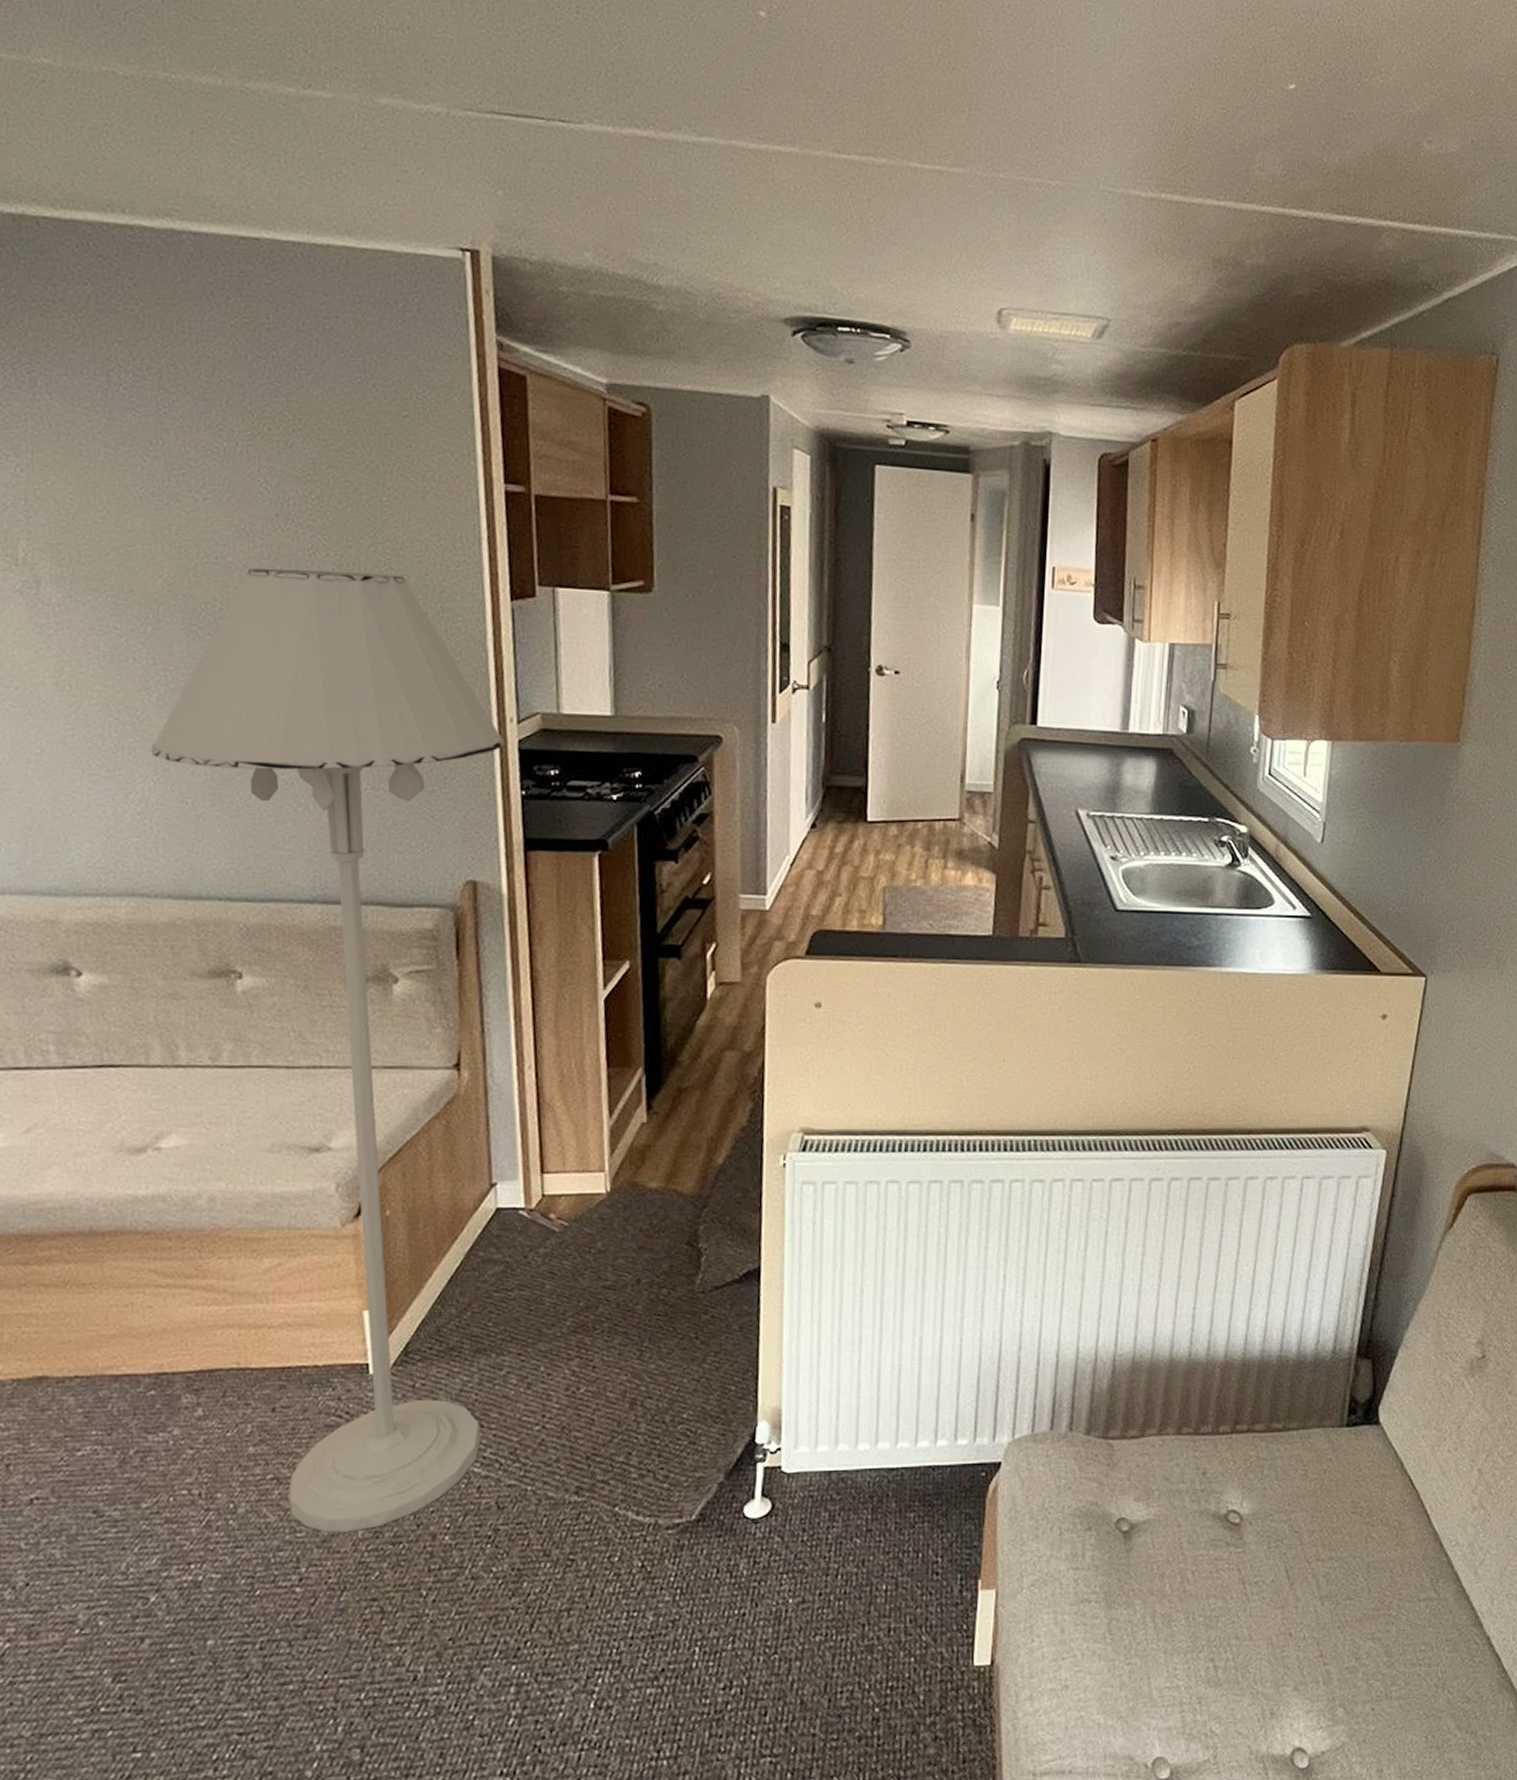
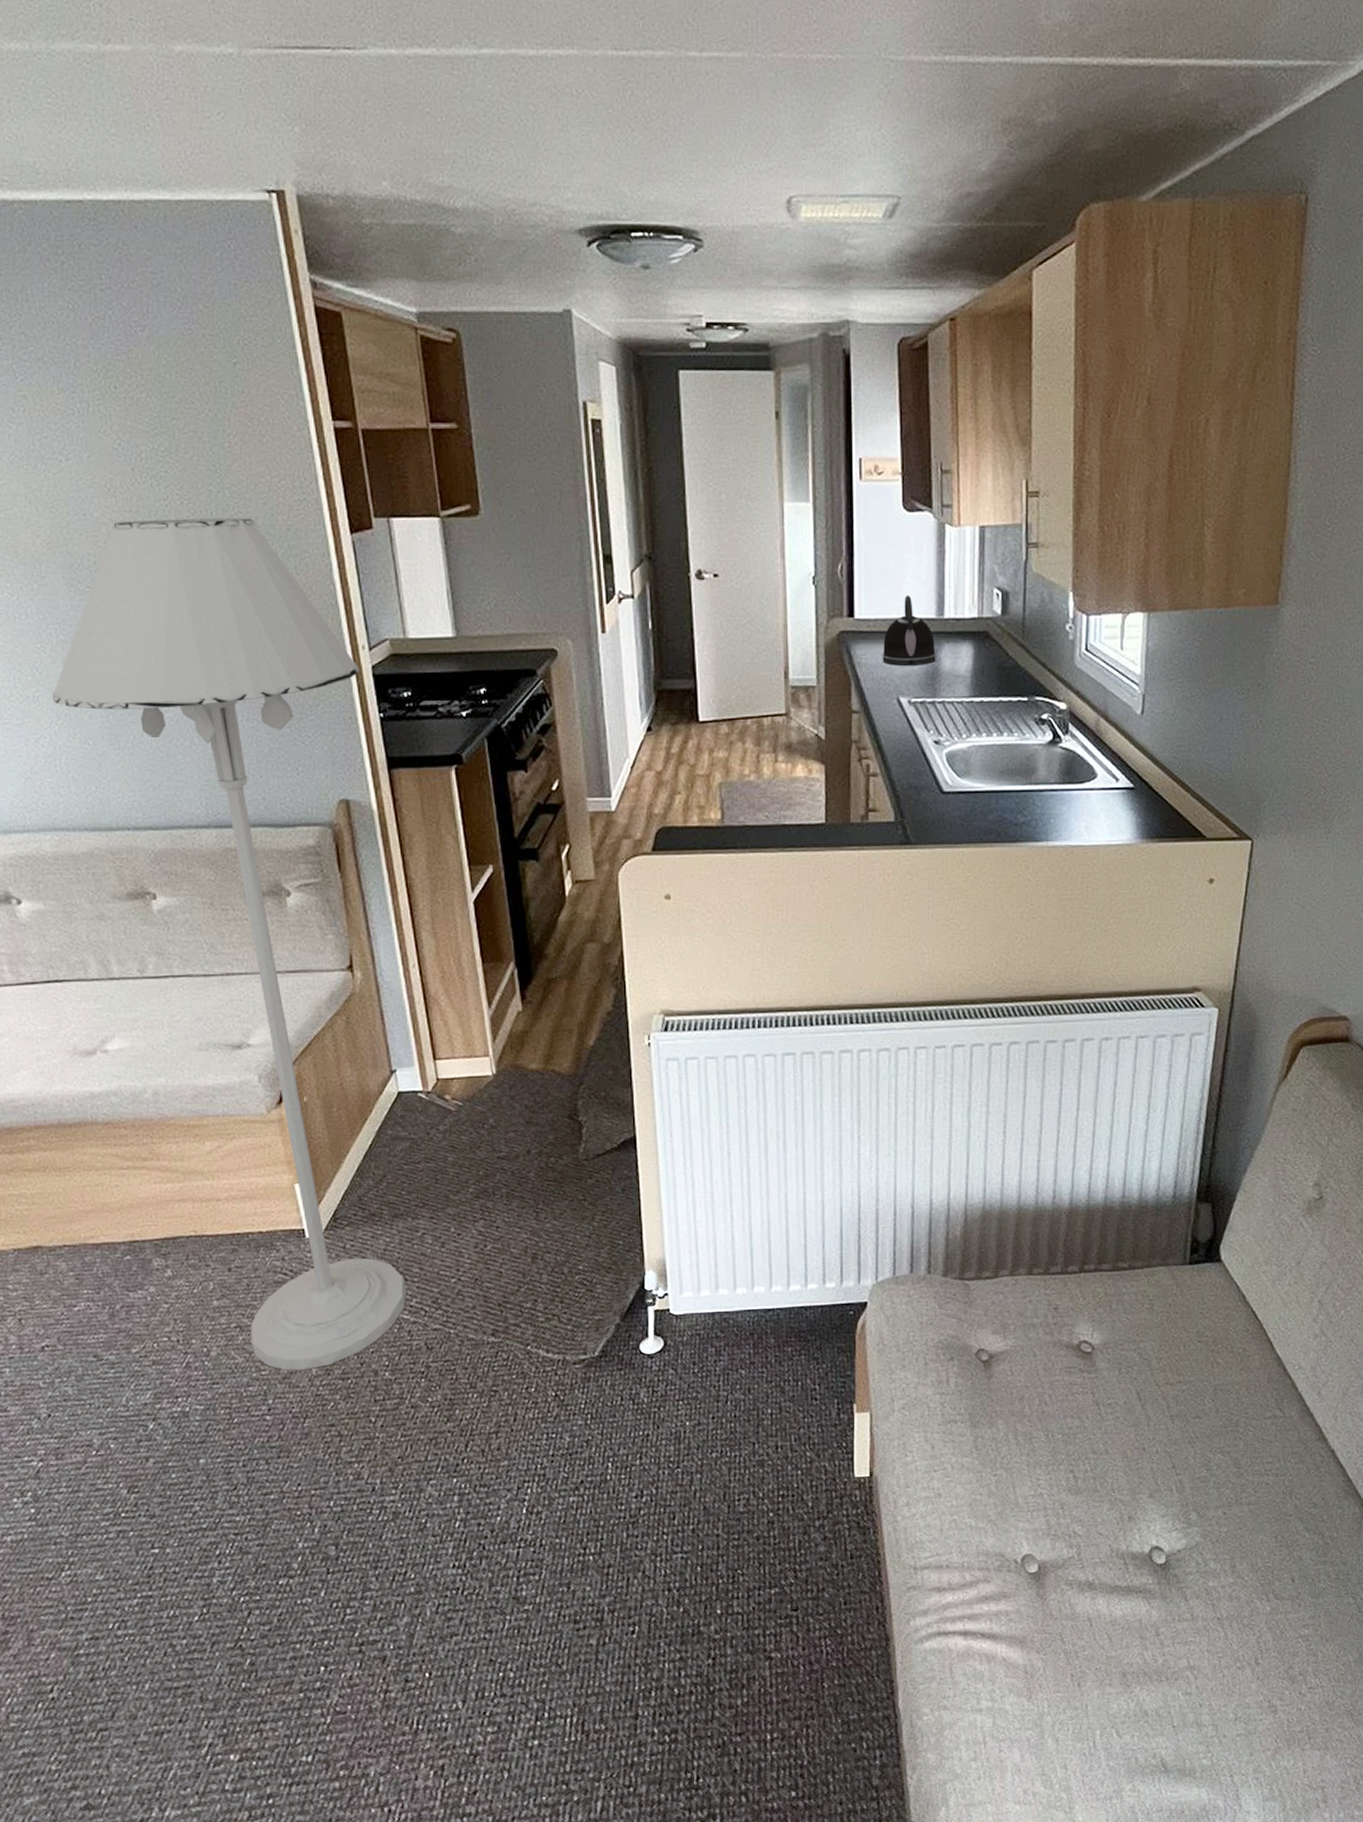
kettle: none [1063,706,1118,779] -> present [882,595,936,666]

